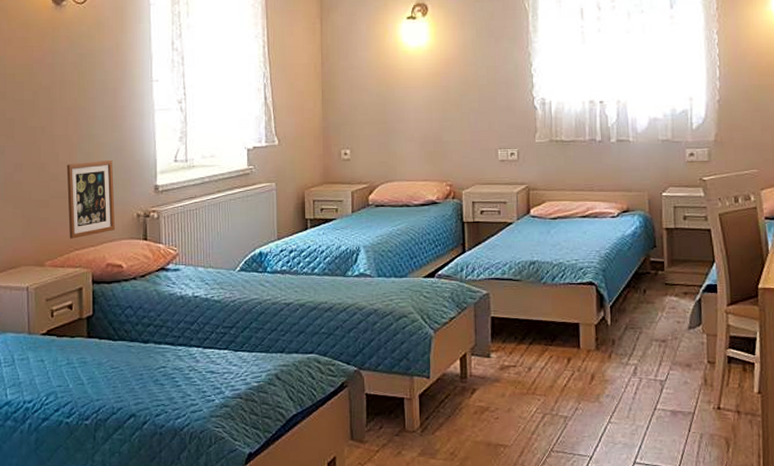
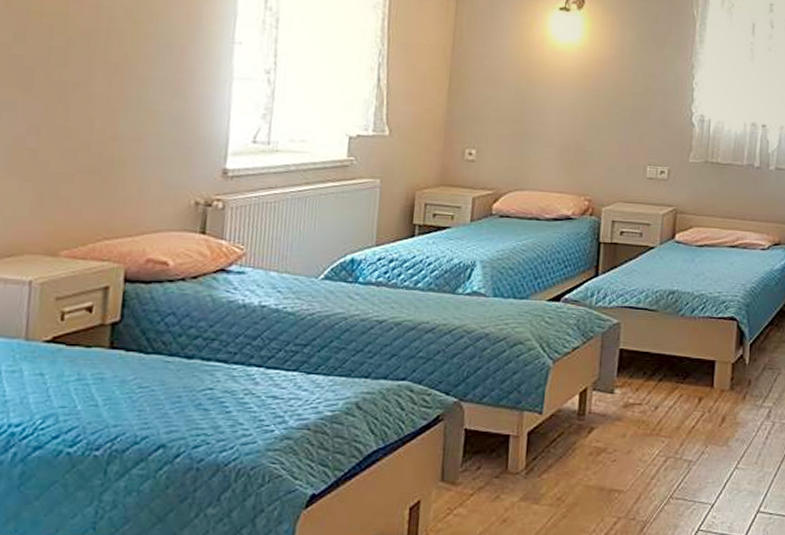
picture frame: present [66,159,115,239] -> none [97,132,170,225]

